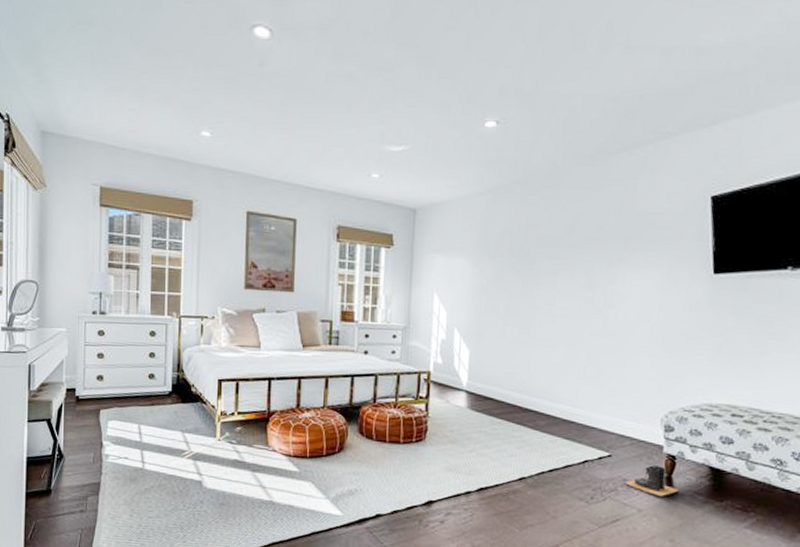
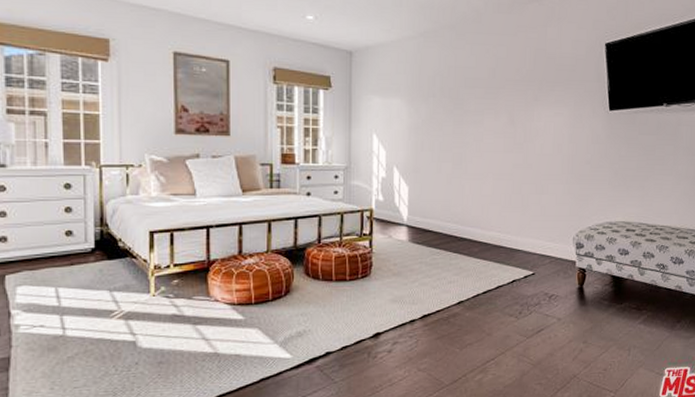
boots: present [624,465,681,497] -> none [546,279,590,306]

